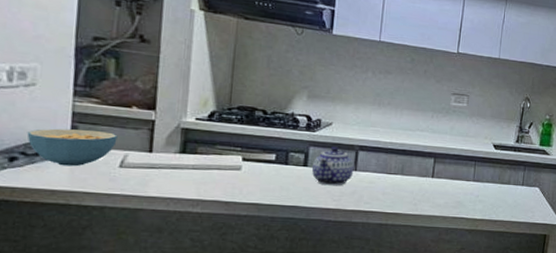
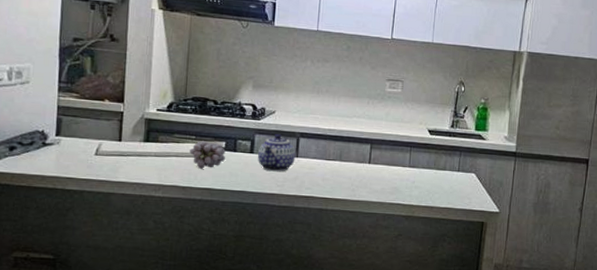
cereal bowl: present [26,128,118,167] -> none [23,121,93,155]
fruit: none [234,152,276,183] -> present [190,140,226,169]

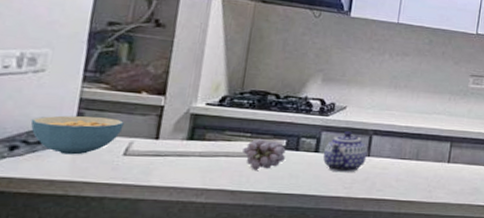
cereal bowl: none [23,121,93,155] -> present [30,115,124,155]

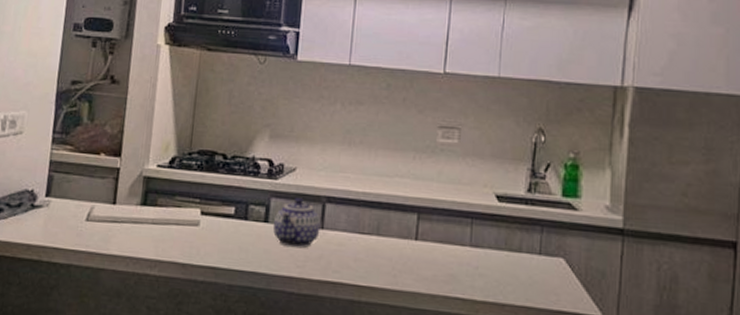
cereal bowl: present [30,115,124,155] -> none [12,178,86,219]
fruit: present [242,138,286,170] -> none [192,204,235,241]

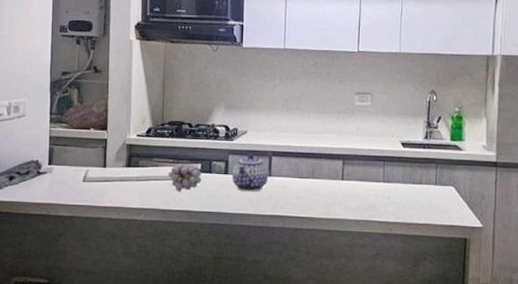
fruit: none [192,204,235,241] -> present [168,163,201,191]

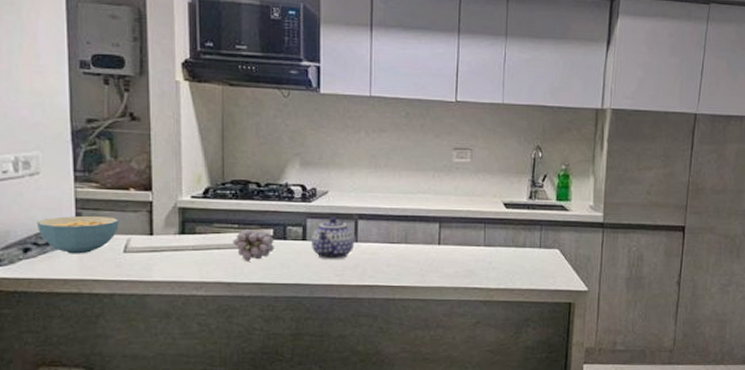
cereal bowl: none [20,151,81,182] -> present [36,216,119,254]

